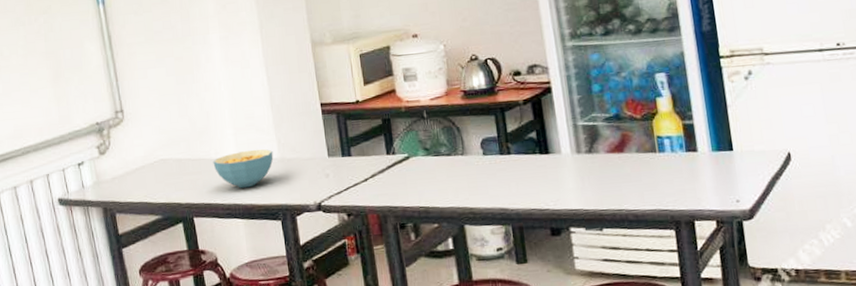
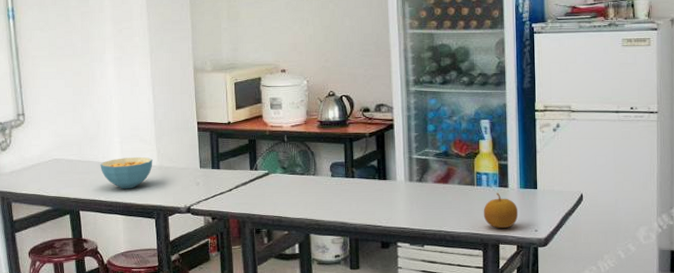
fruit: none [670,159,714,201] -> present [483,193,519,228]

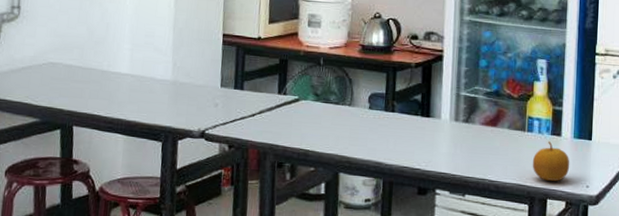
cereal bowl: present [100,156,153,189] -> none [103,68,167,105]

